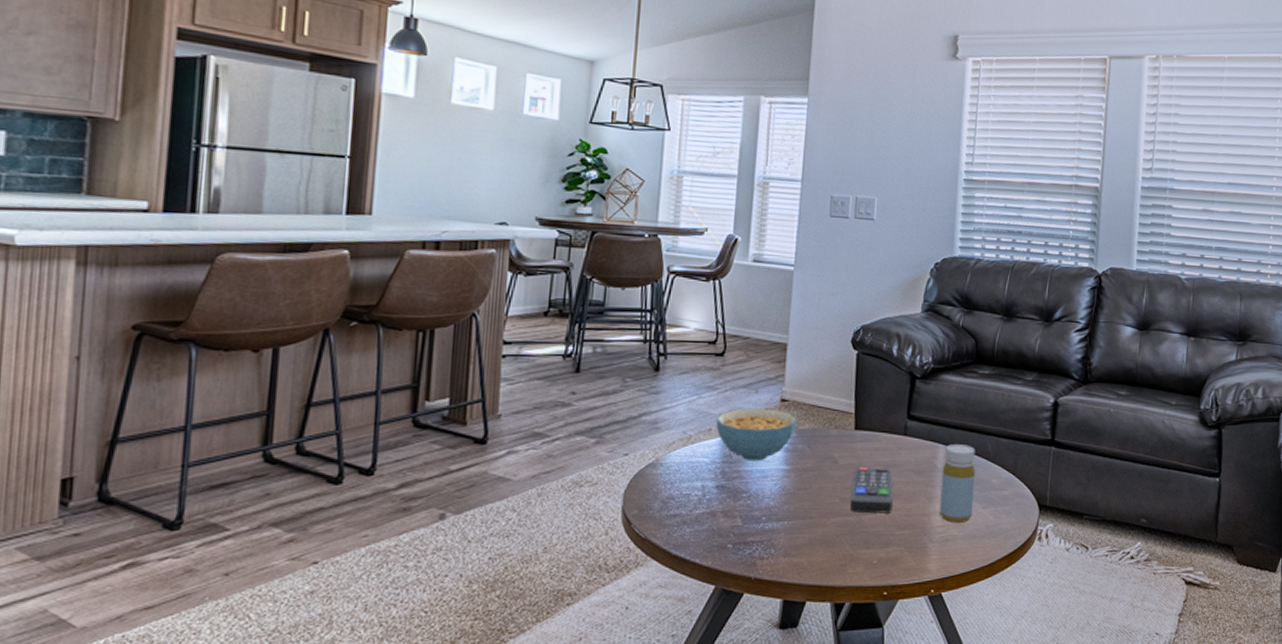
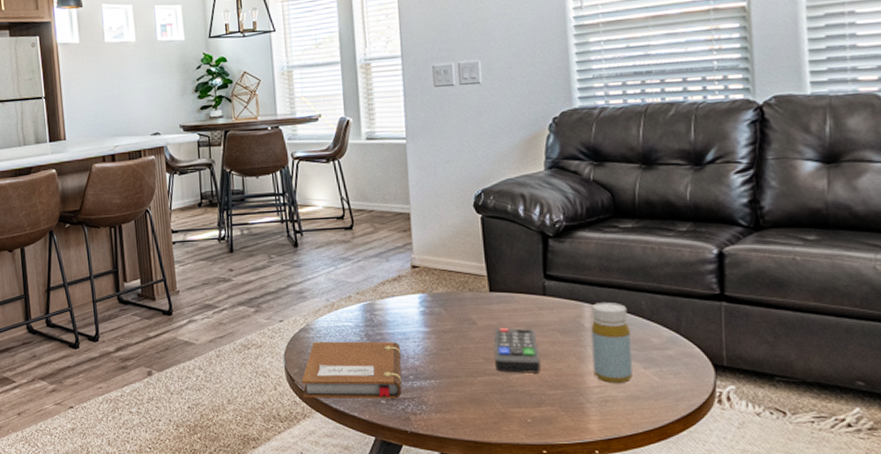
notebook: none [638,479,757,544] -> present [301,341,402,399]
cereal bowl: present [716,408,797,461] -> none [354,275,430,325]

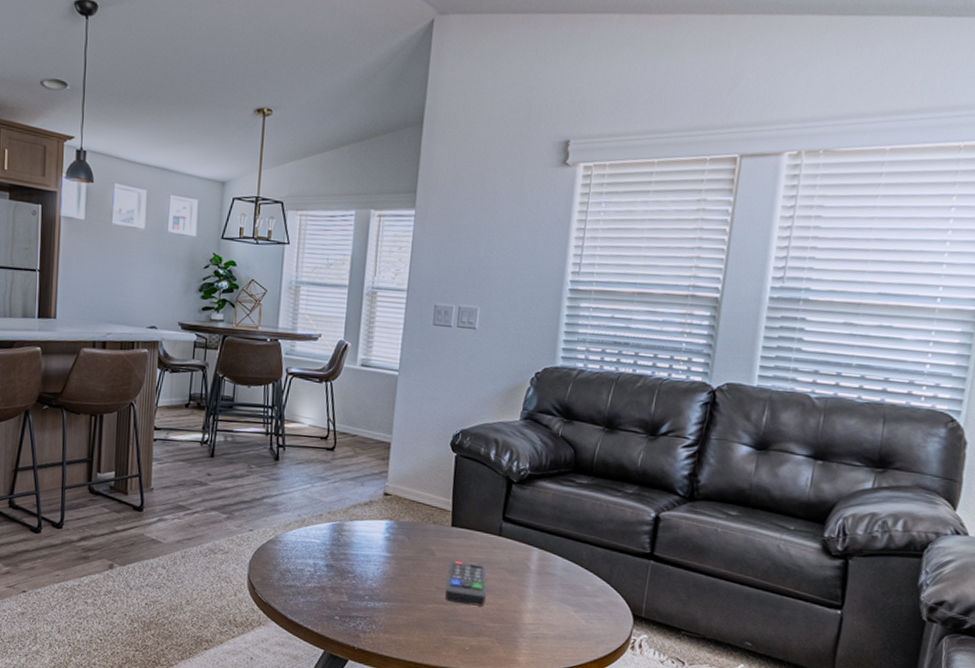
notebook: present [301,341,402,399] -> none [260,554,362,616]
bottle: present [591,303,633,383] -> none [531,548,570,623]

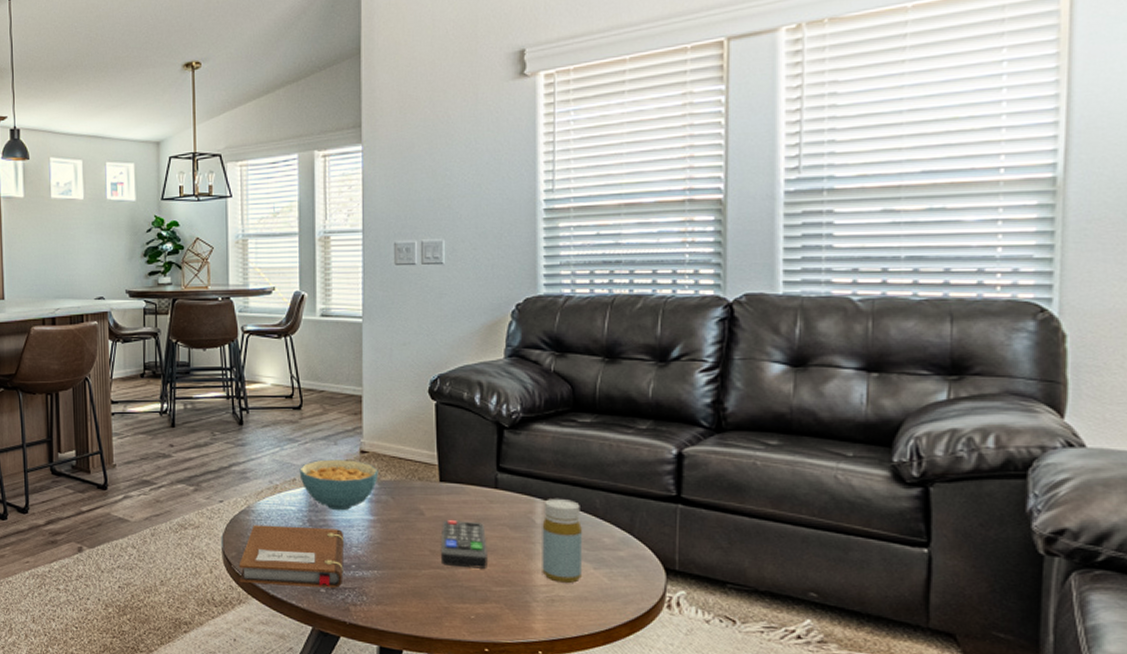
notebook: none [260,554,362,616] -> present [238,524,345,588]
cereal bowl: none [326,498,399,547] -> present [299,459,379,511]
bottle: none [531,548,570,623] -> present [542,499,582,583]

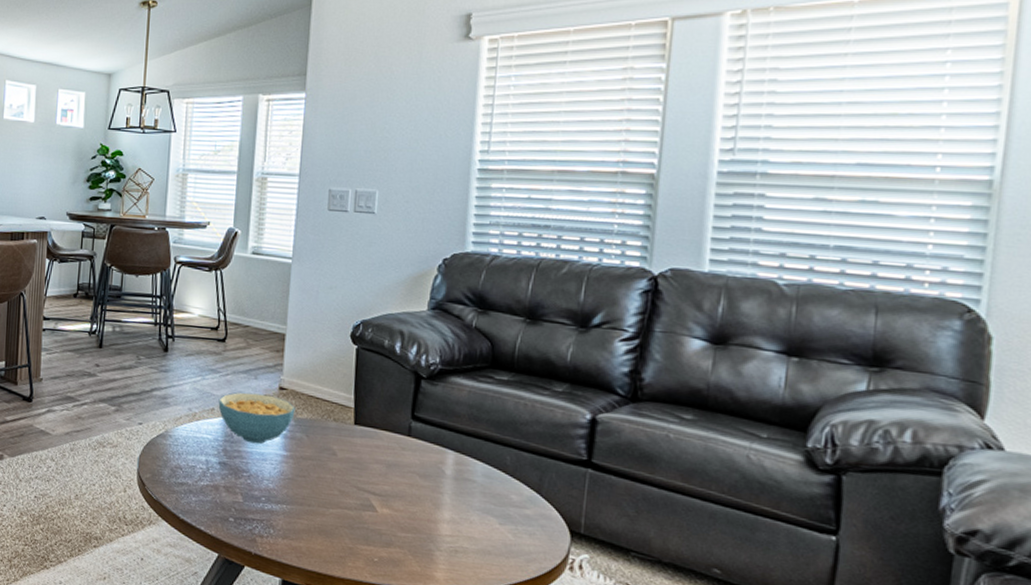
notebook: present [238,524,345,588] -> none [151,449,257,519]
remote control: present [440,519,487,569] -> none [349,462,396,514]
bottle: present [542,499,582,583] -> none [448,451,491,536]

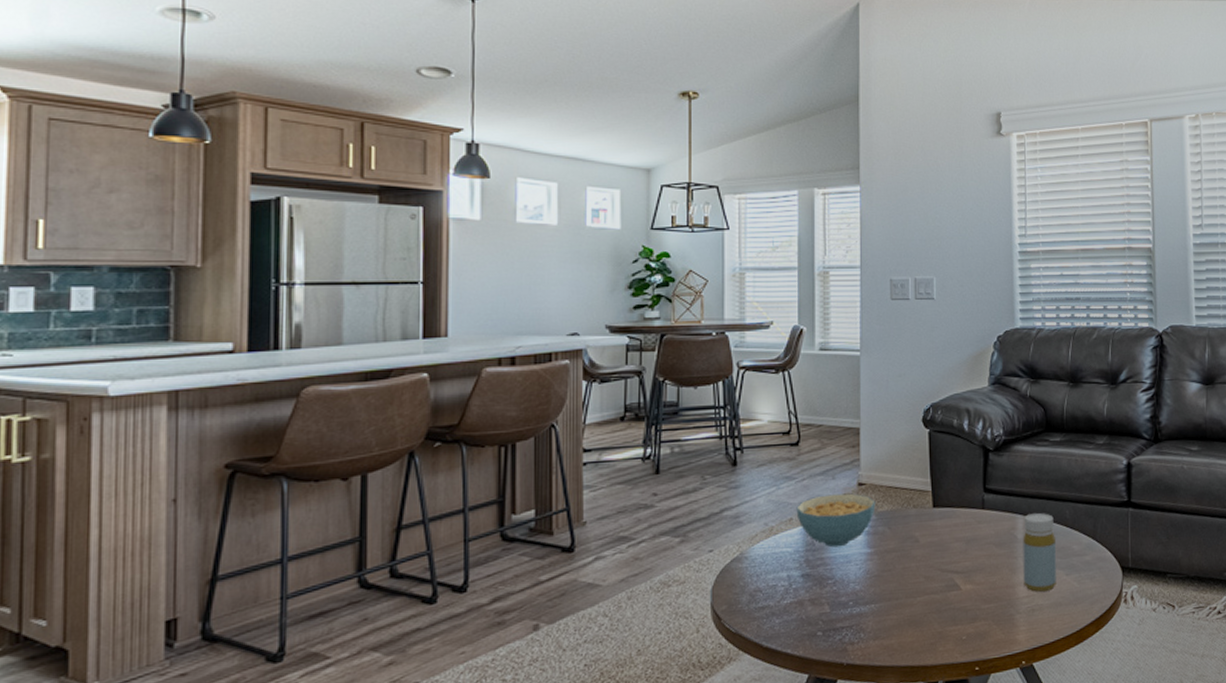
bottle: none [448,451,491,536] -> present [1023,513,1056,592]

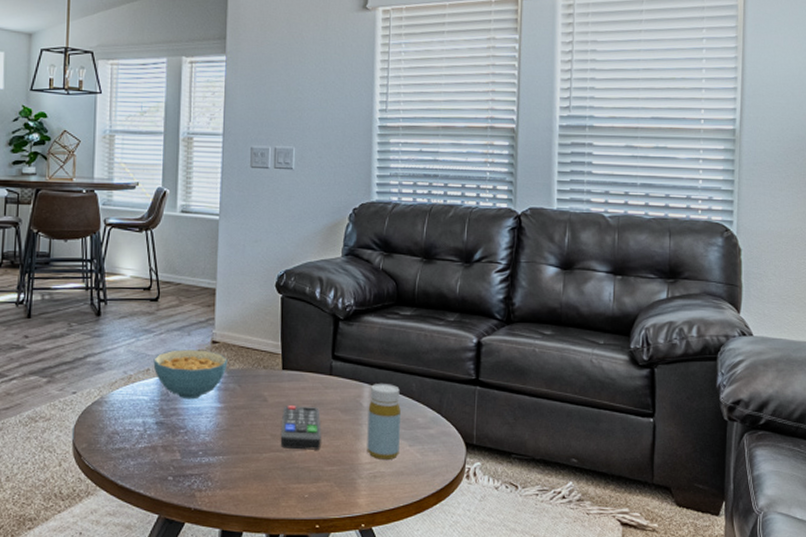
remote control: none [934,543,977,590] -> present [280,404,321,450]

